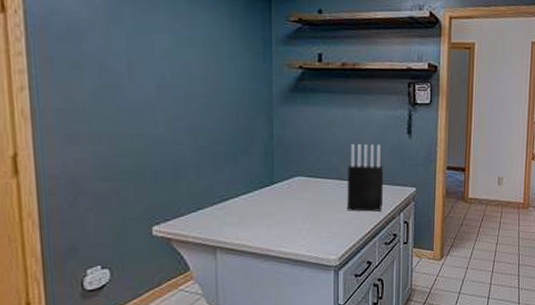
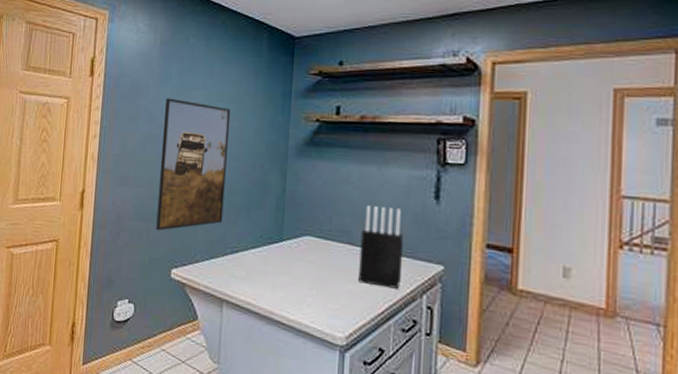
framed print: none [120,42,207,189] -> present [156,98,231,231]

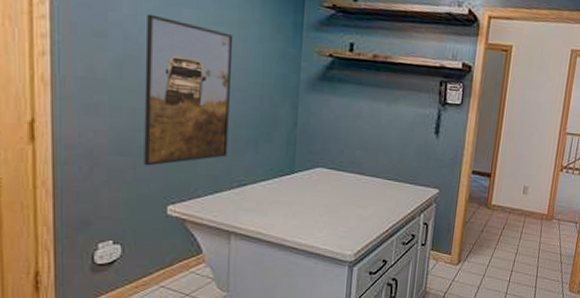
knife block: present [358,206,404,289] -> none [367,139,408,210]

